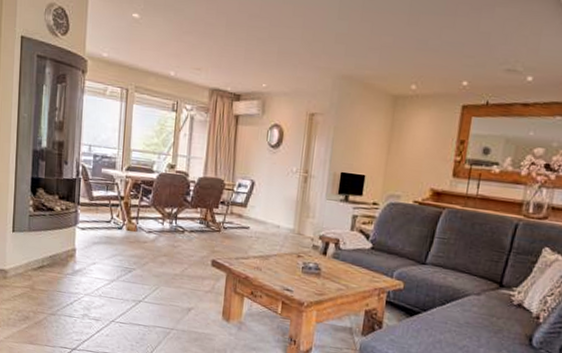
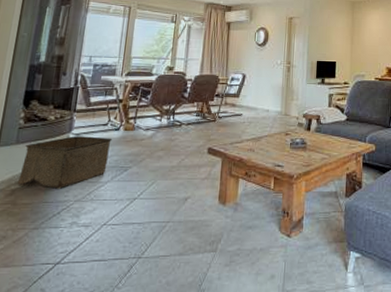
storage bin: none [33,229,115,281] -> present [17,136,112,189]

